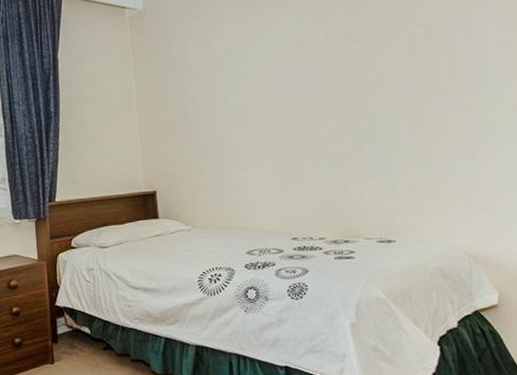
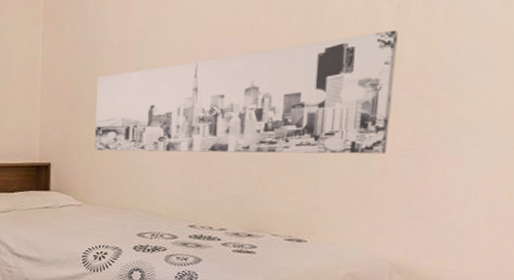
wall art: none [189,48,444,175] -> present [94,30,399,154]

